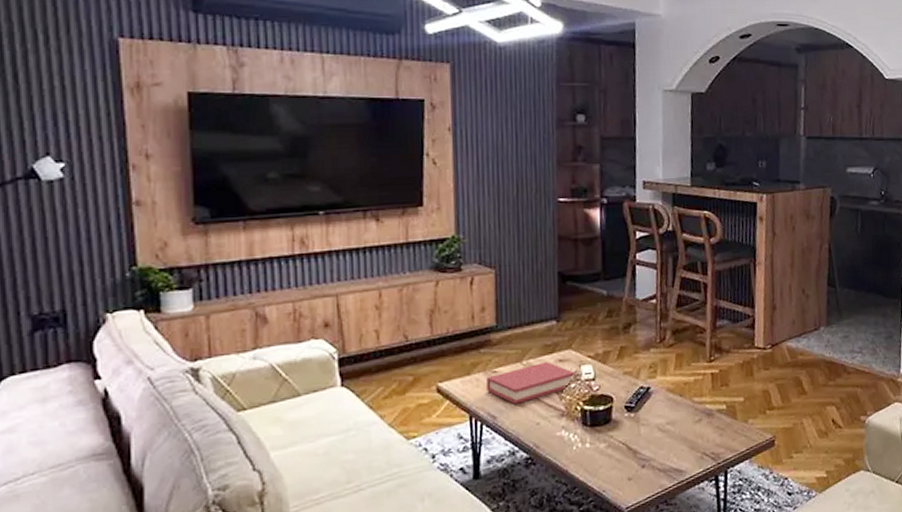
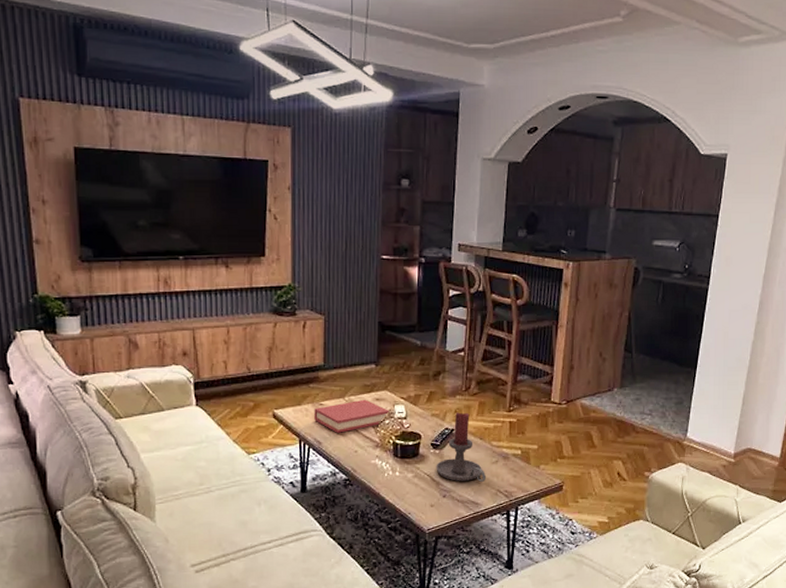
candle holder: none [631,367,689,448] -> present [436,412,486,482]

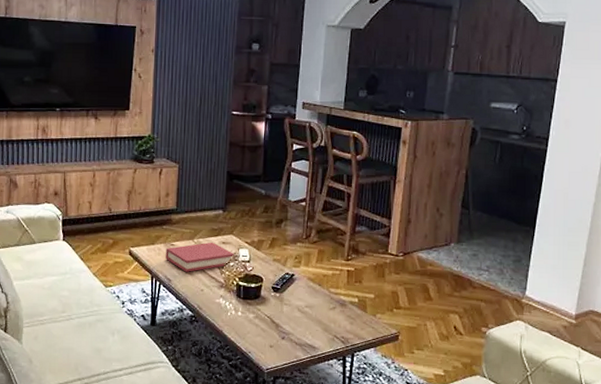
candle holder: present [436,412,486,482] -> none [276,258,323,327]

